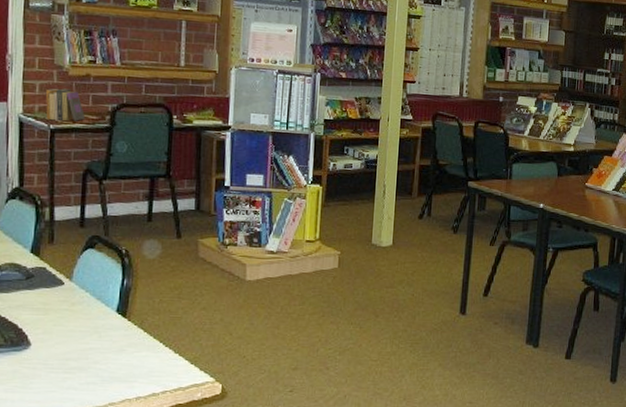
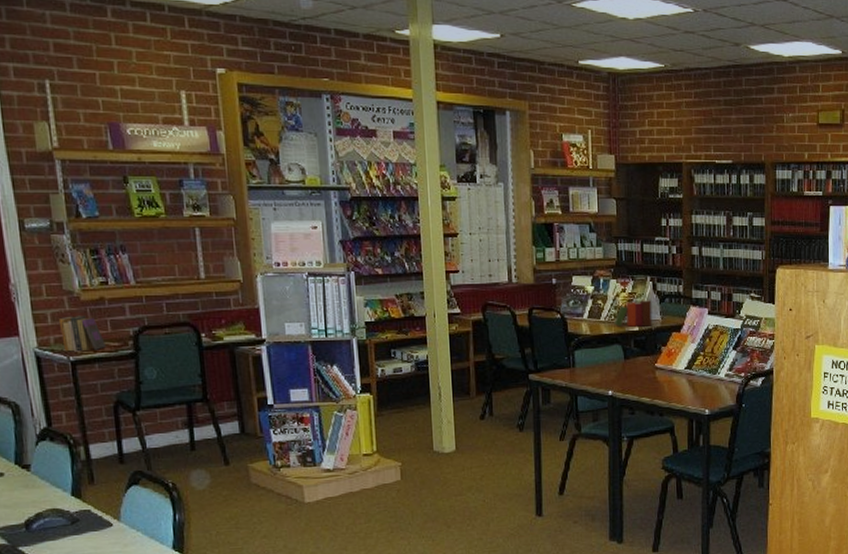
books: none [551,123,589,149] -> present [614,299,653,327]

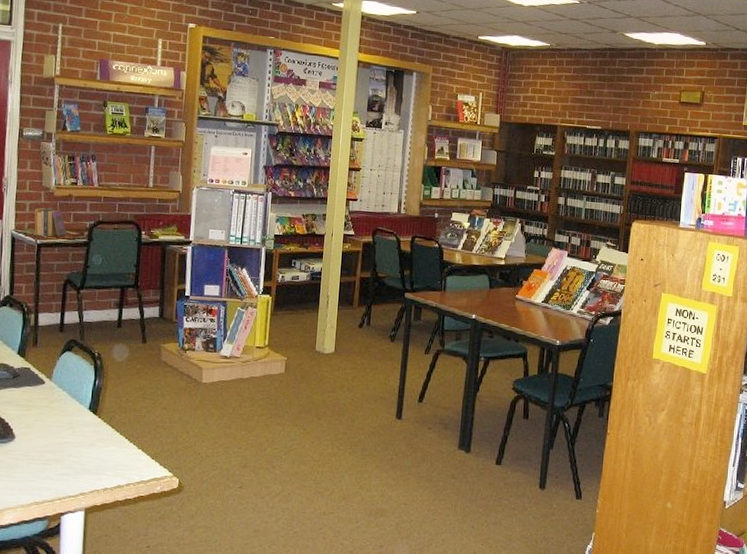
books: present [614,299,653,327] -> none [483,237,519,262]

